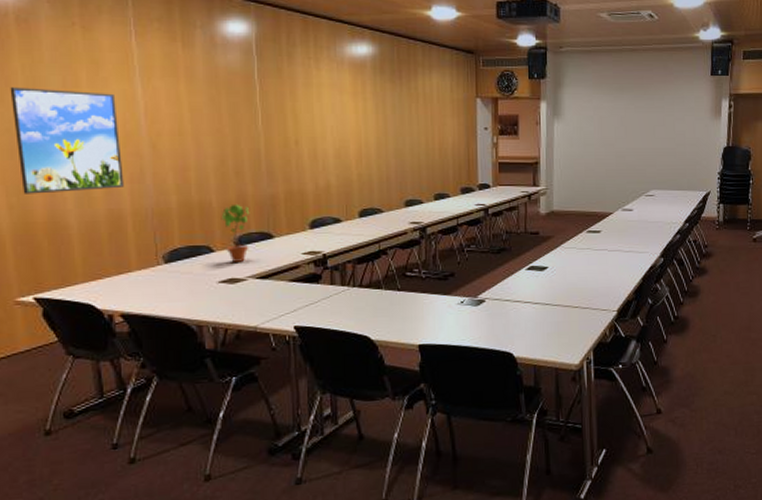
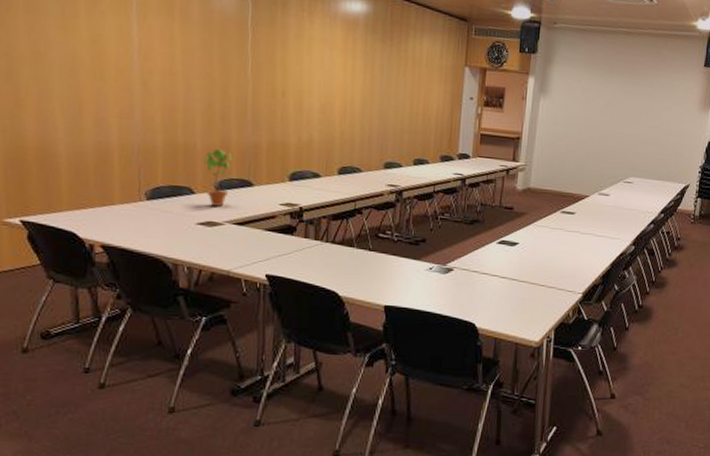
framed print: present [10,87,124,194] -> none [10,11,114,122]

